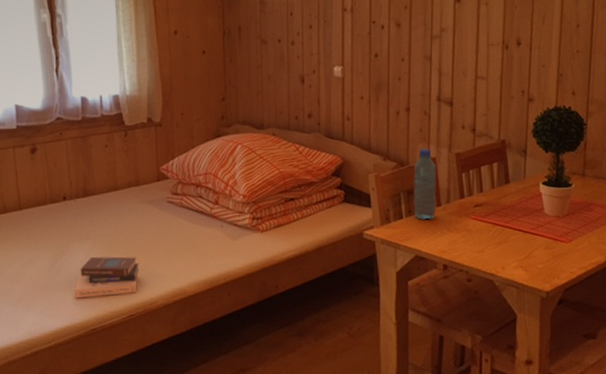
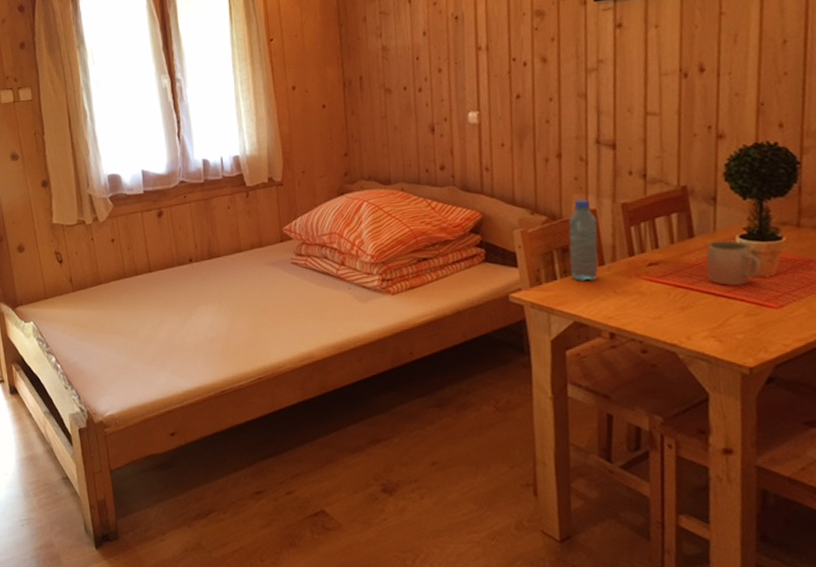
books: present [75,256,140,299] -> none [204,319,266,360]
mug: none [517,186,557,224] -> present [705,240,762,285]

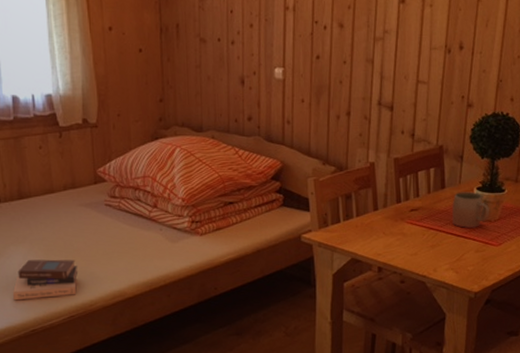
books: none [204,319,266,360] -> present [13,259,79,301]
water bottle: present [568,199,599,281] -> none [351,153,375,224]

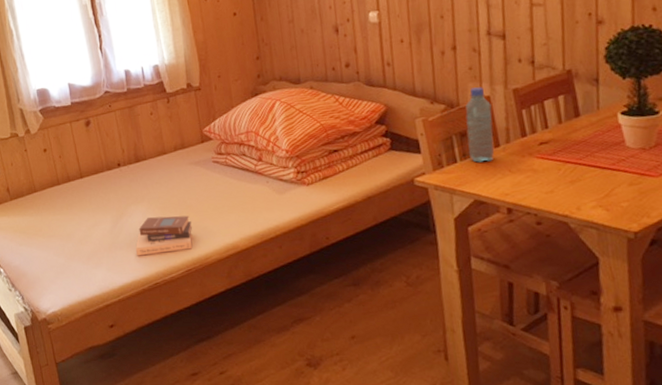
water bottle: none [351,153,375,224] -> present [465,87,495,163]
mug: present [452,191,489,228] -> none [591,117,642,159]

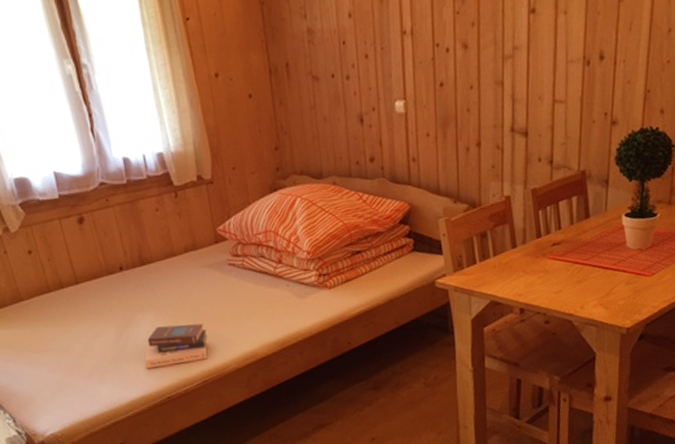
water bottle: present [465,87,495,163] -> none [486,186,512,264]

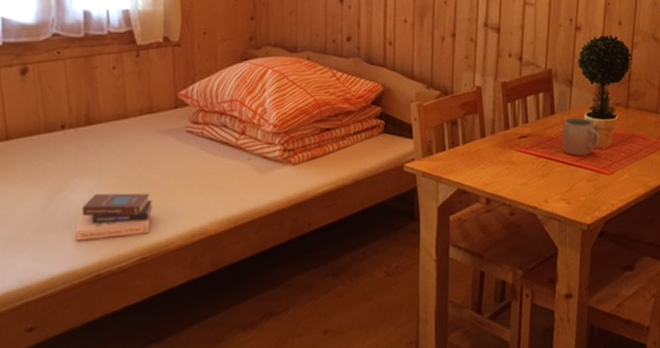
mug: none [598,219,640,259] -> present [562,117,600,156]

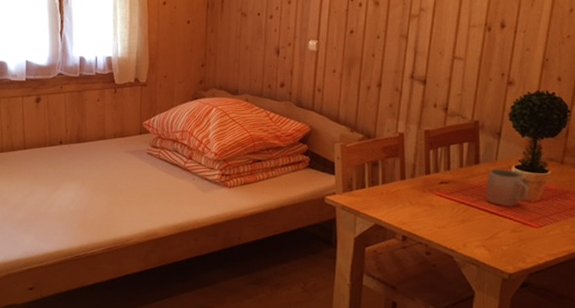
books: present [75,193,153,241] -> none [64,195,120,230]

